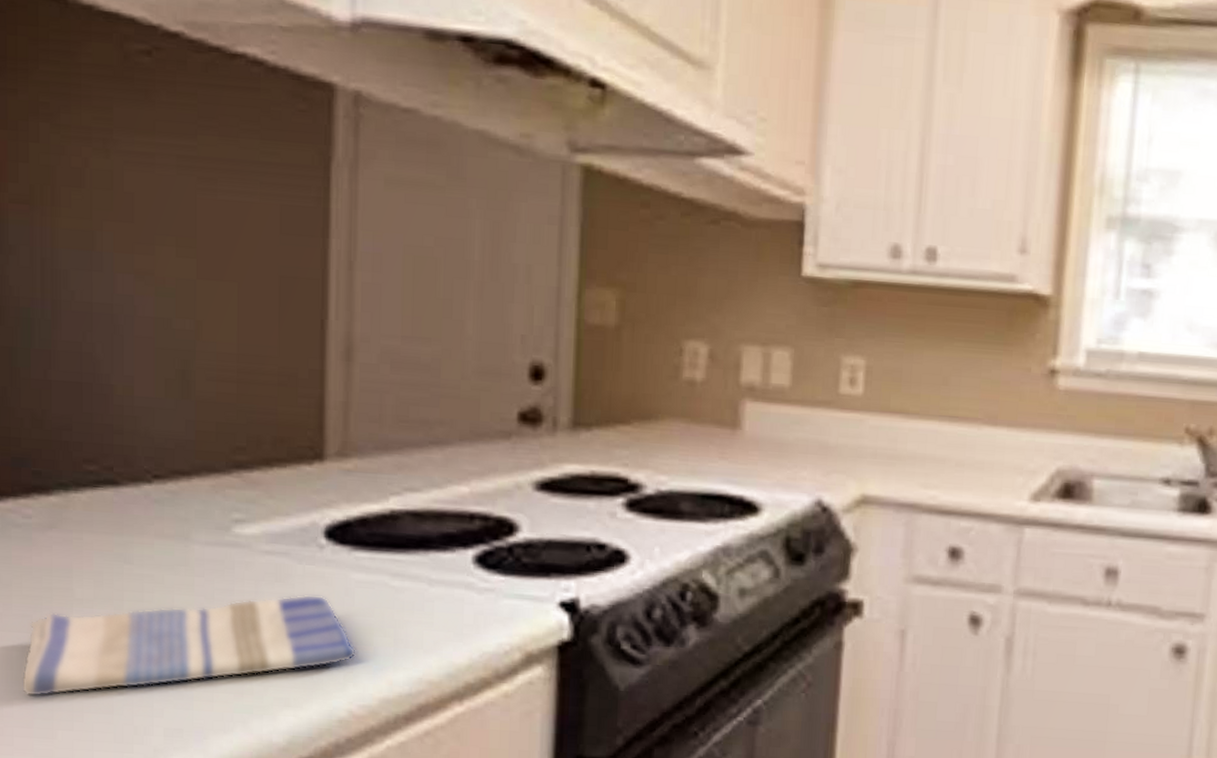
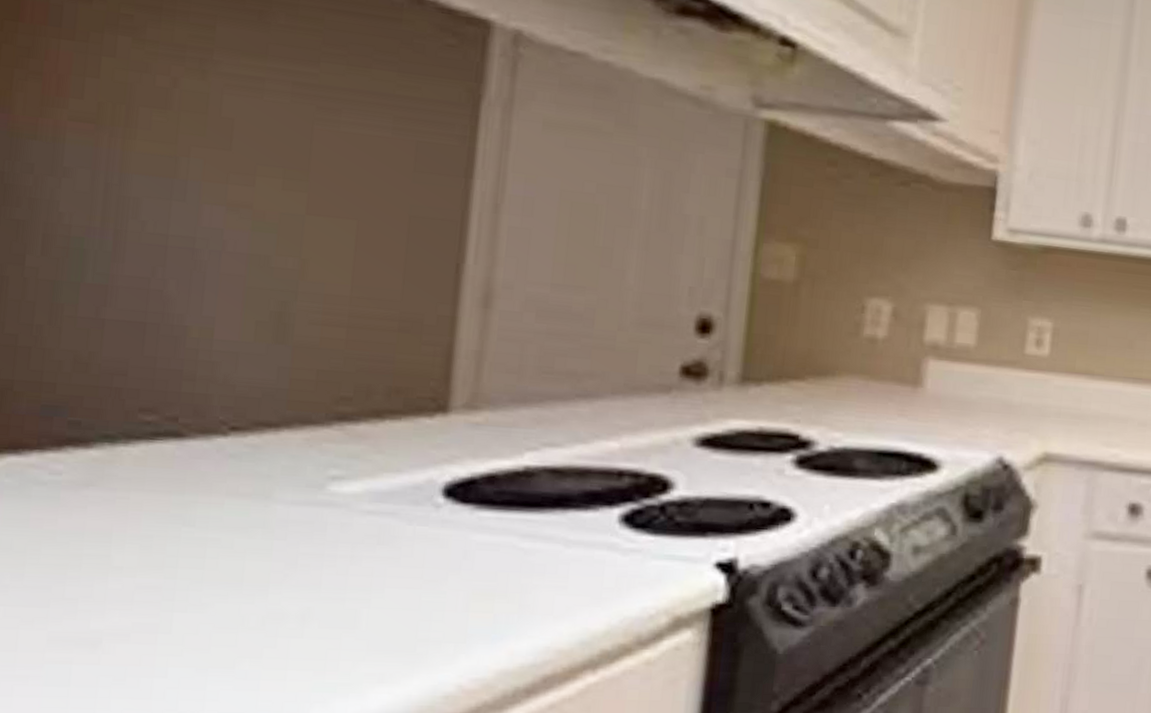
dish towel: present [21,594,357,697] -> none [26,558,473,682]

